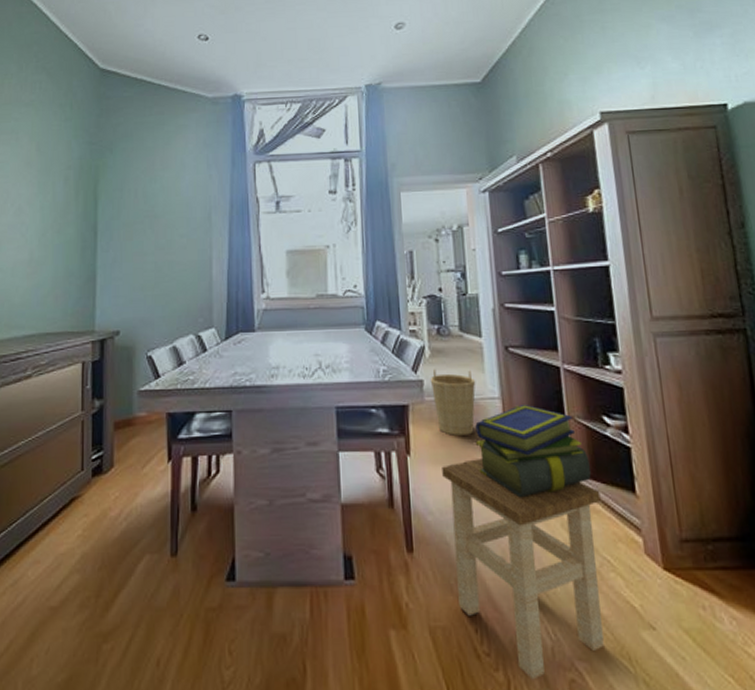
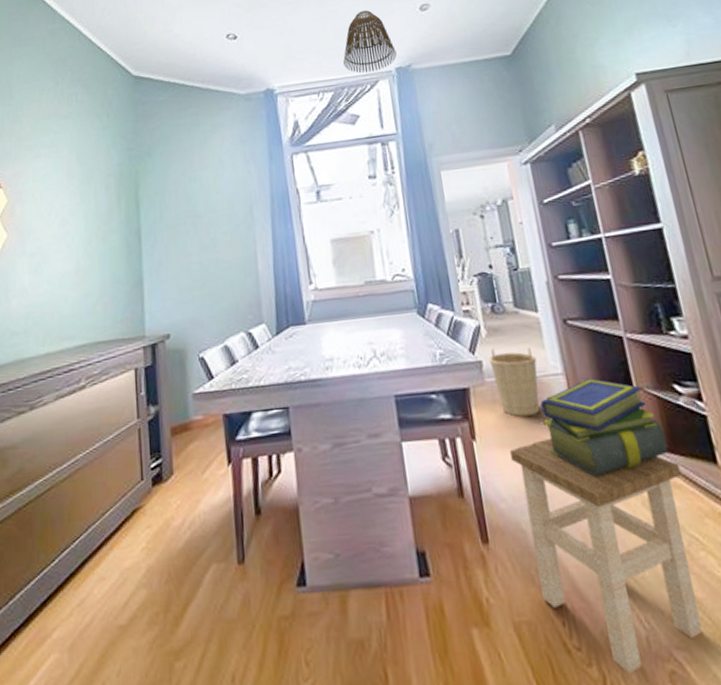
lamp shade: none [314,23,368,87] -> present [343,10,397,74]

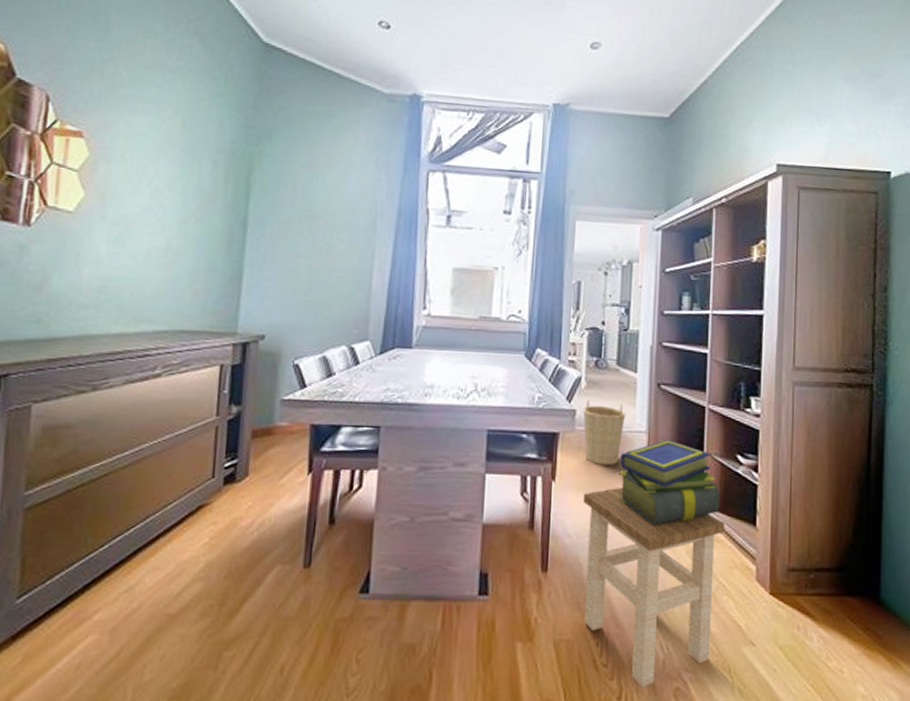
lamp shade: present [343,10,397,74] -> none [501,32,557,102]

